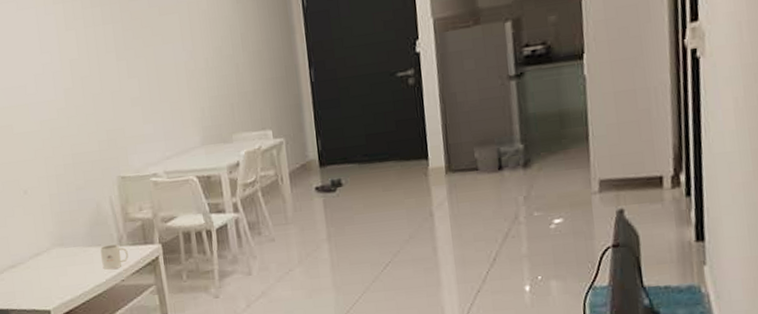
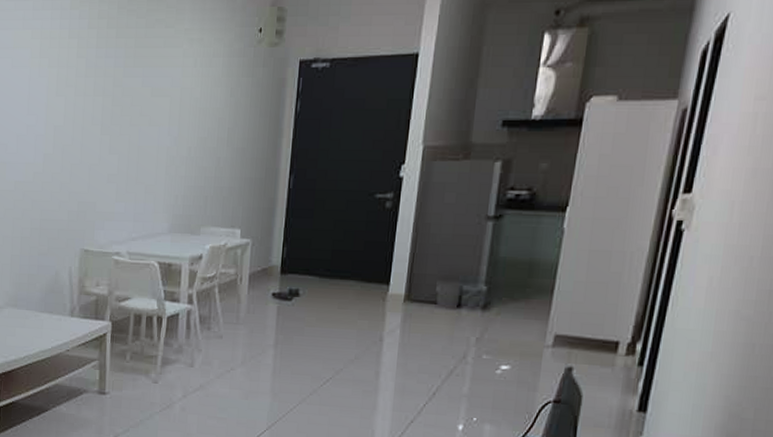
mug: present [100,244,129,271] -> none [50,313,78,339]

